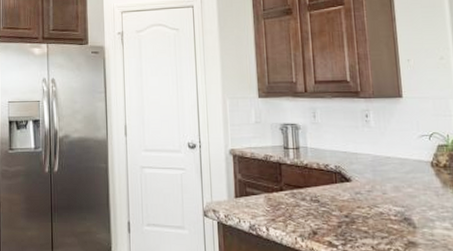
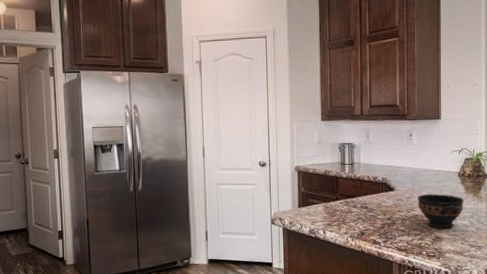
bowl: none [381,188,442,232] -> present [418,194,464,229]

